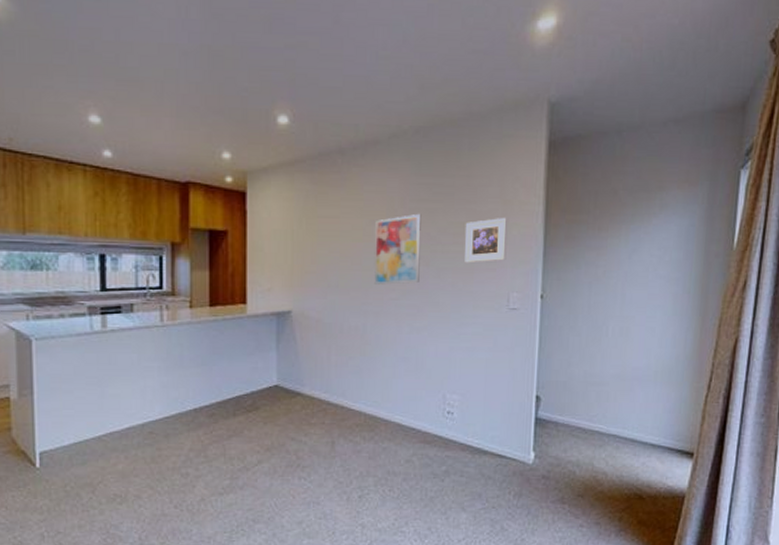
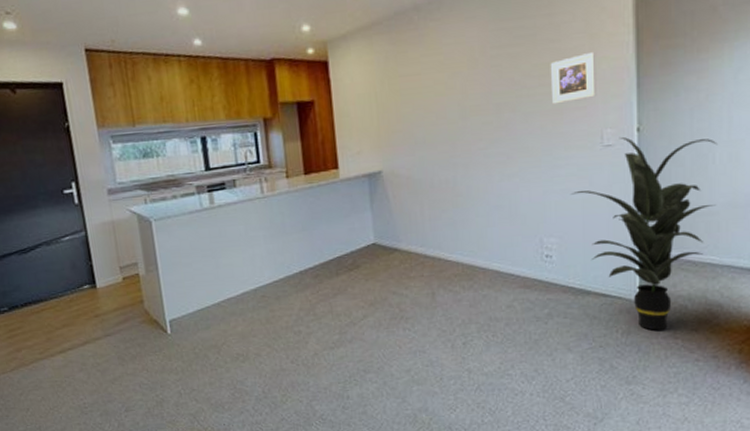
wall art: present [374,213,421,285] -> none [457,59,507,137]
indoor plant: none [475,301,611,494] -> present [570,136,718,330]

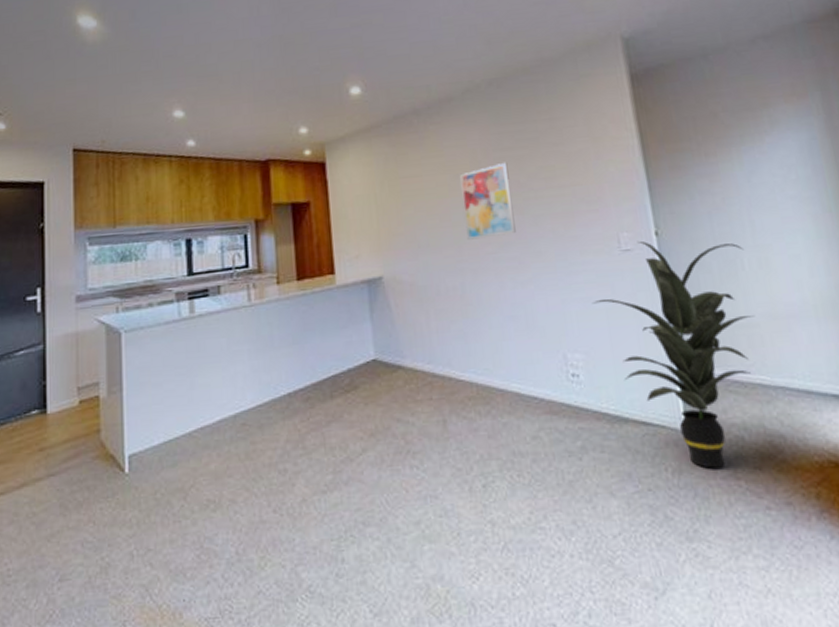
wall art: none [457,59,507,137] -> present [460,162,516,240]
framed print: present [550,51,597,105] -> none [555,154,608,207]

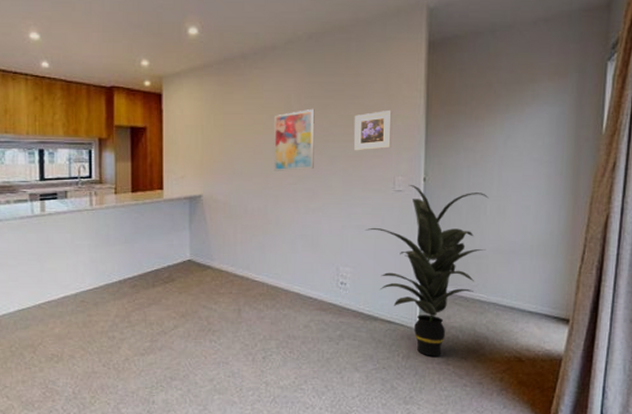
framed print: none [555,154,608,207] -> present [354,109,393,151]

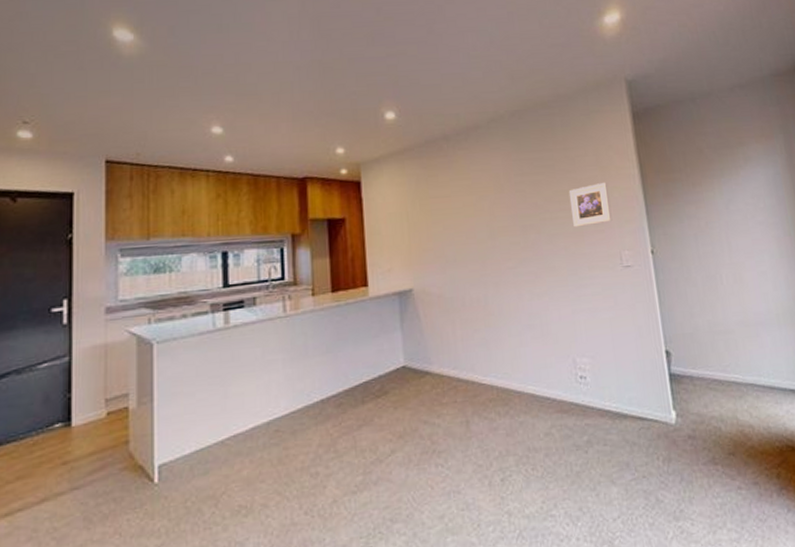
wall art: present [274,108,315,171] -> none [485,186,533,256]
indoor plant: present [365,184,489,356] -> none [597,258,730,456]

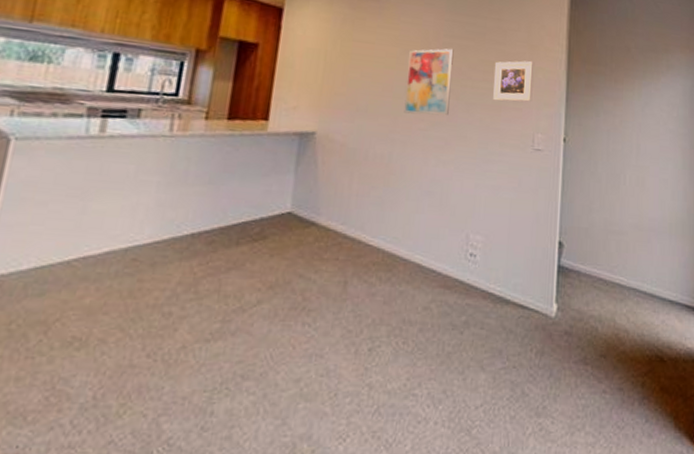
wall art: none [485,186,533,256] -> present [404,48,454,116]

